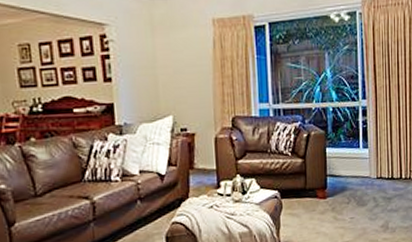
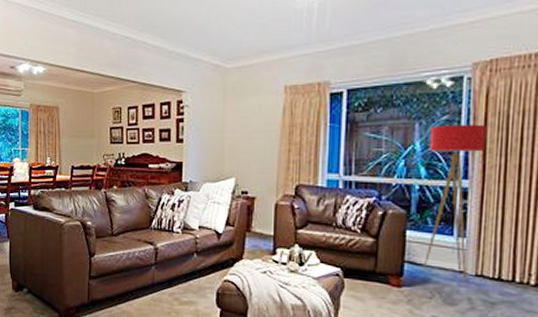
floor lamp: none [336,52,375,183] -> present [422,124,486,279]

